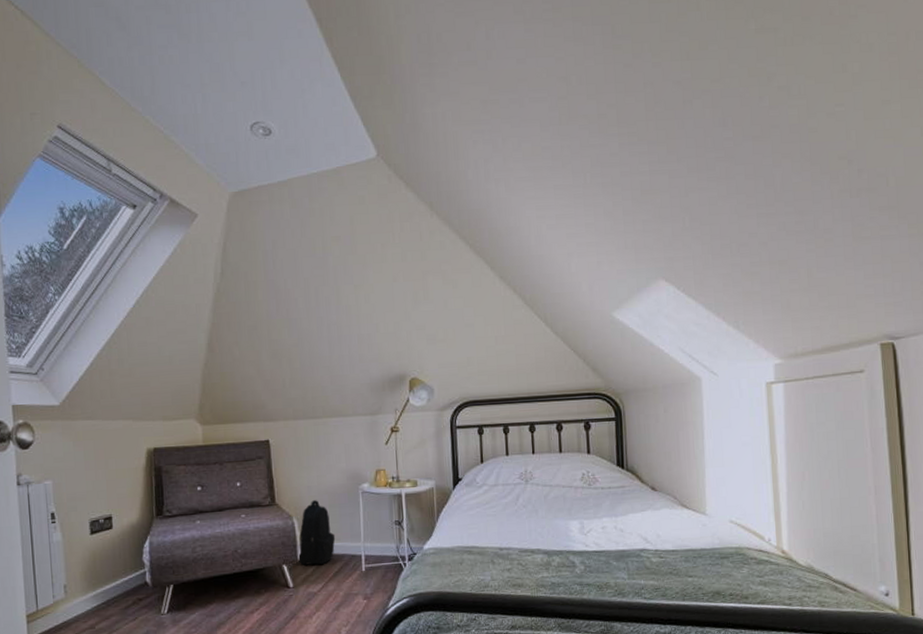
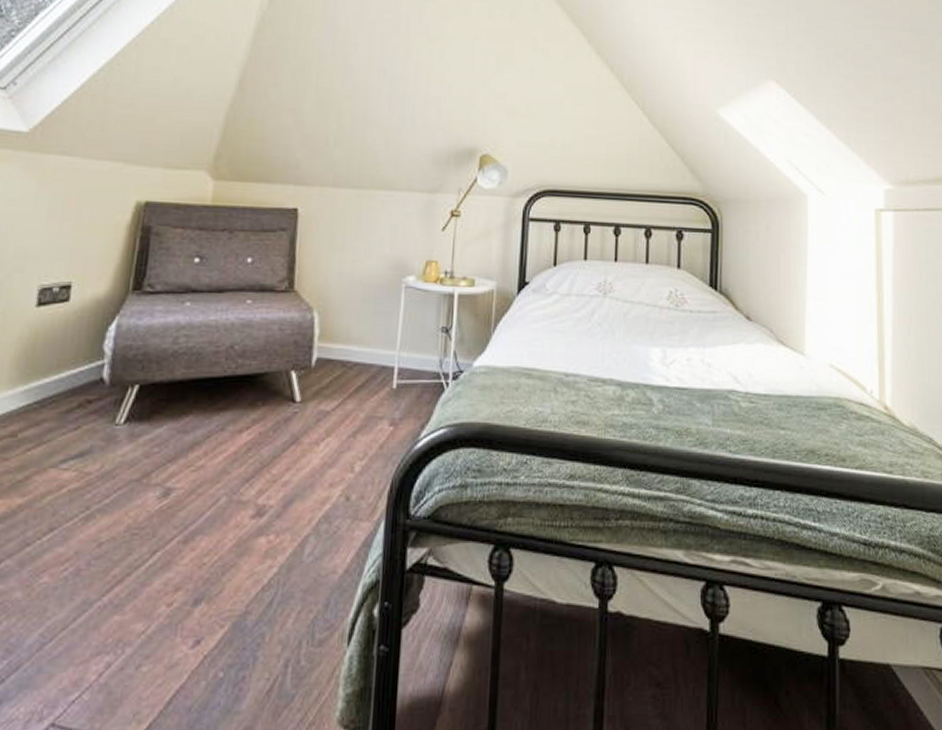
backpack: present [297,500,336,565] -> none [311,291,365,374]

